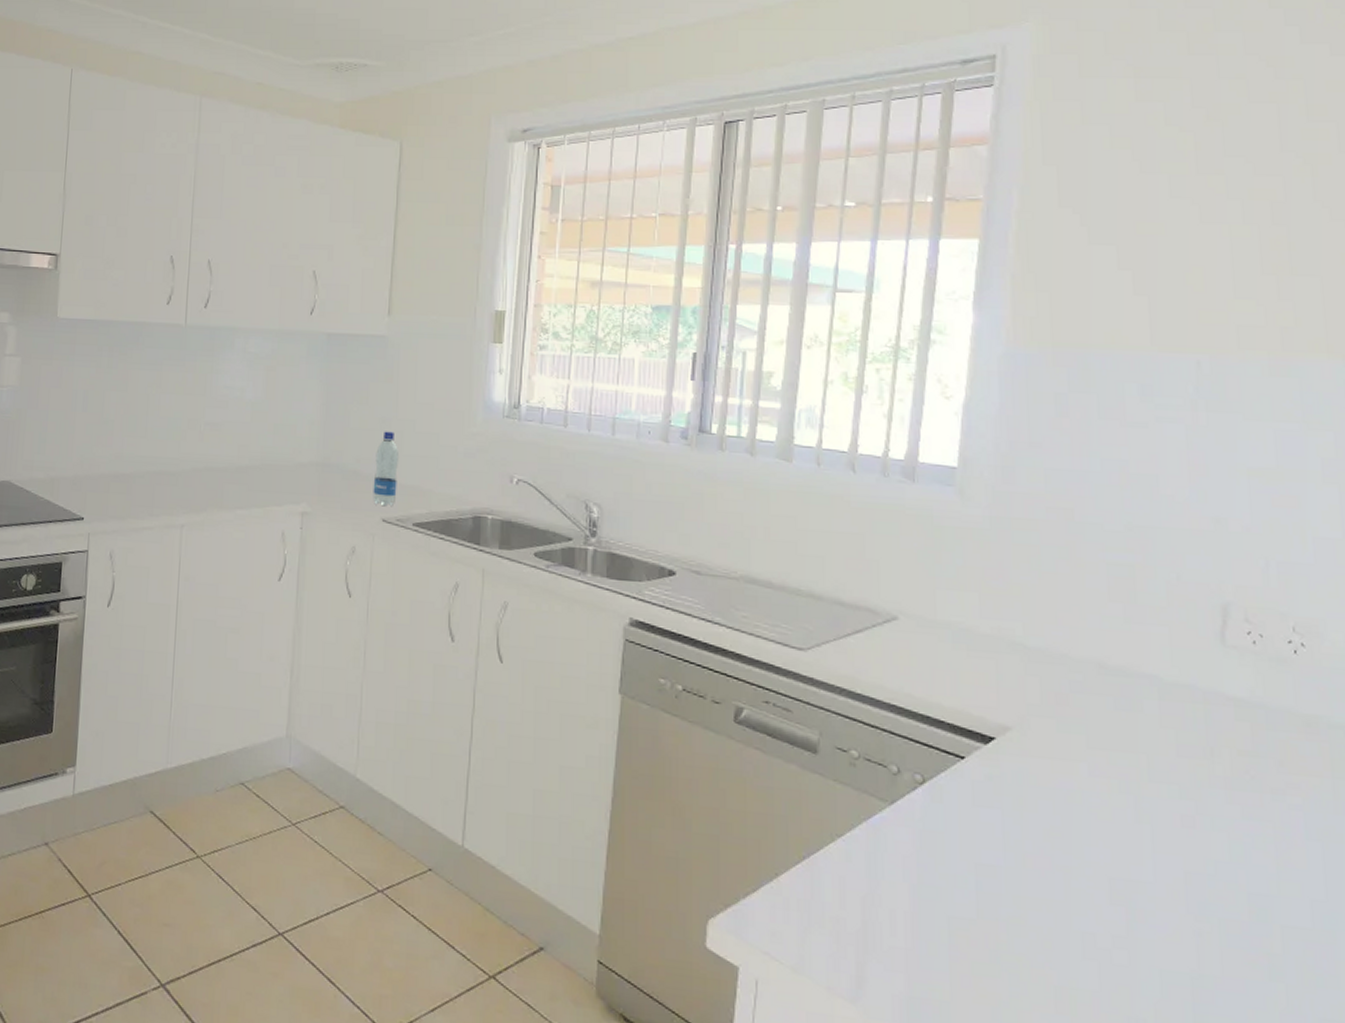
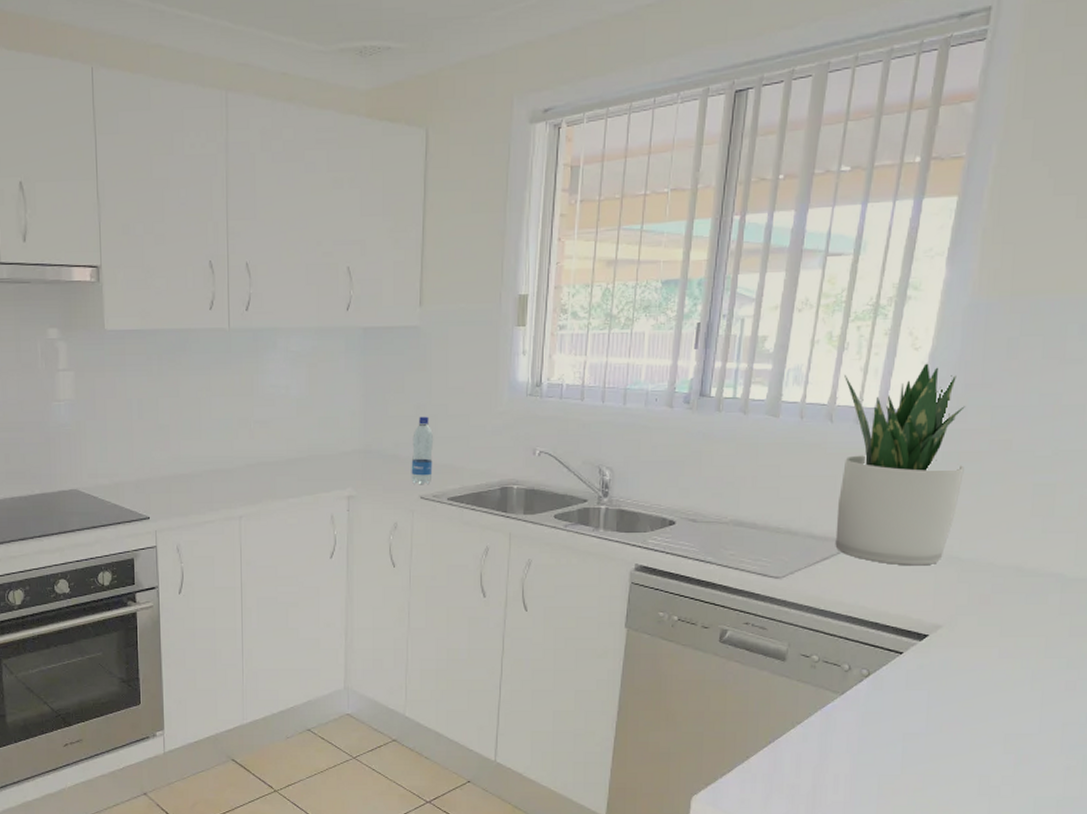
planter: none [865,414,1019,651] -> present [835,363,965,566]

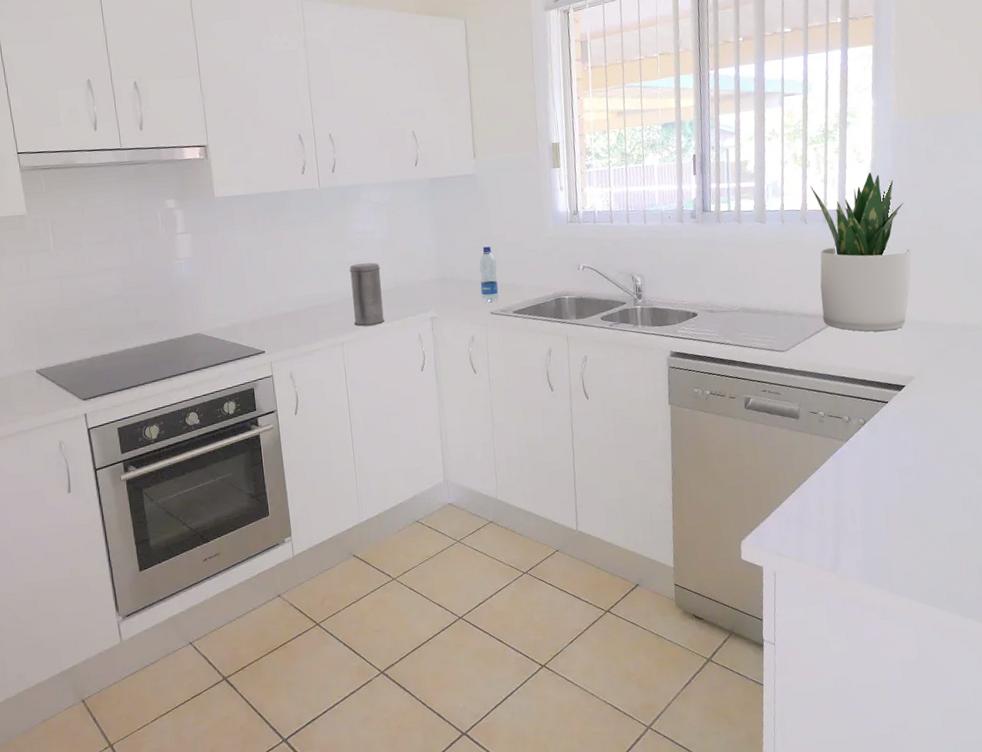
canister: none [255,424,293,499] -> present [349,262,385,327]

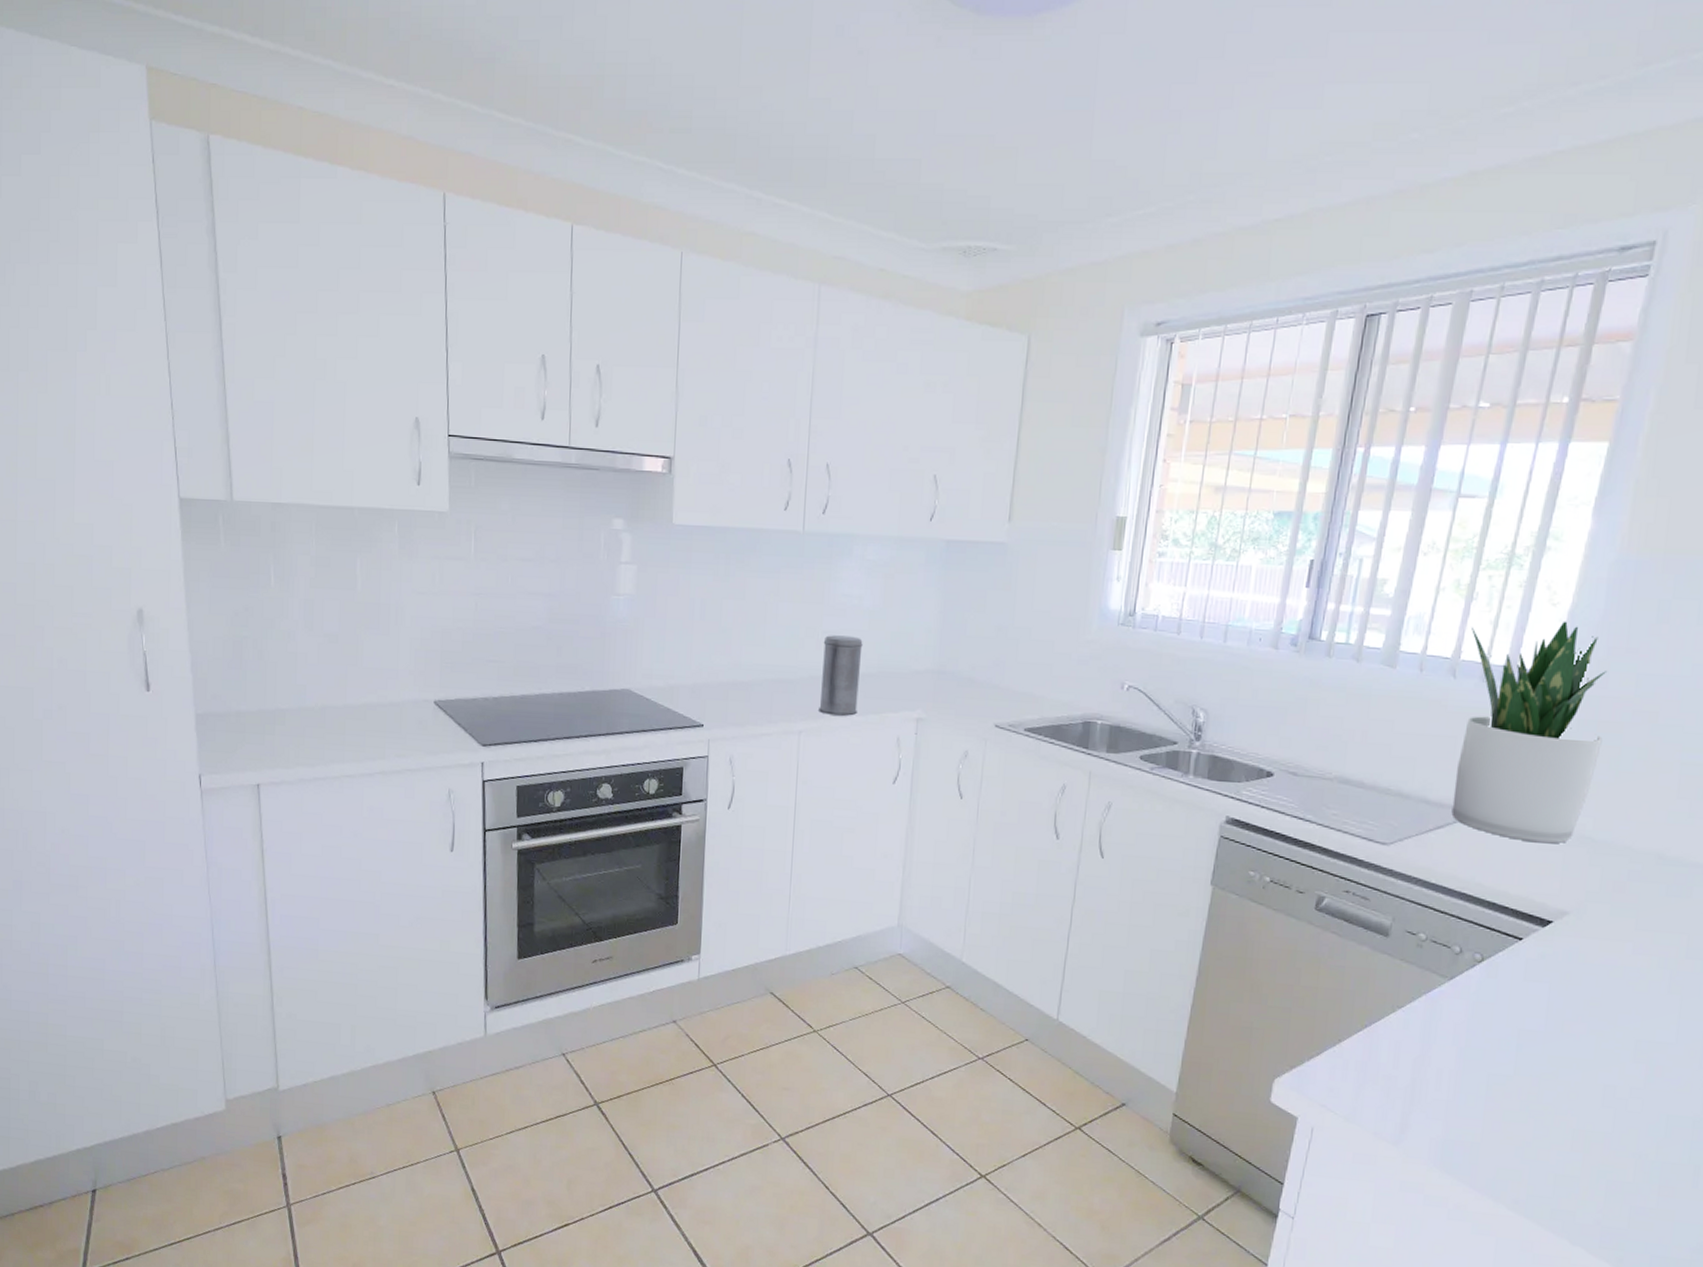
bottle: present [479,246,499,303] -> none [986,639,1015,713]

